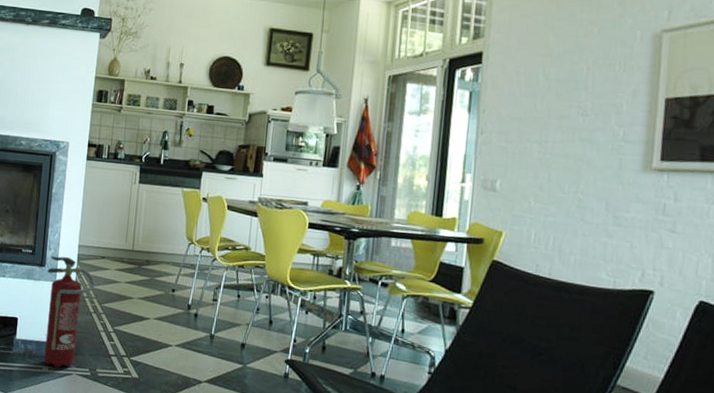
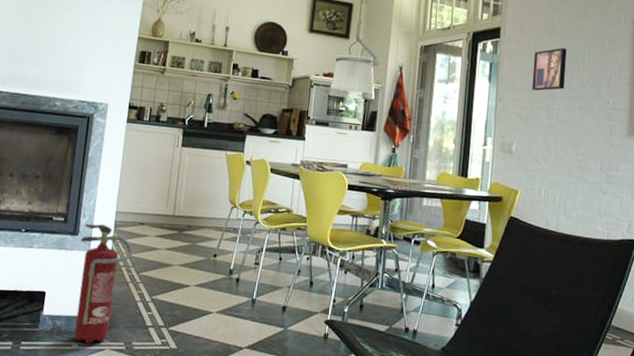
wall art: none [520,72,565,122] -> present [531,48,567,91]

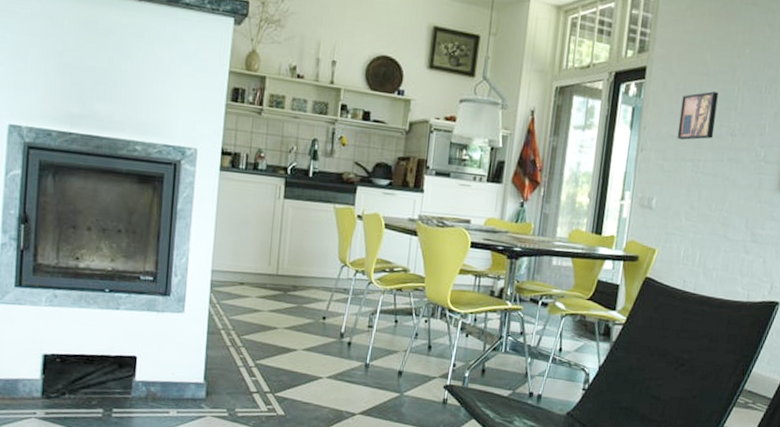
fire extinguisher: present [74,223,133,344] -> none [171,283,233,411]

